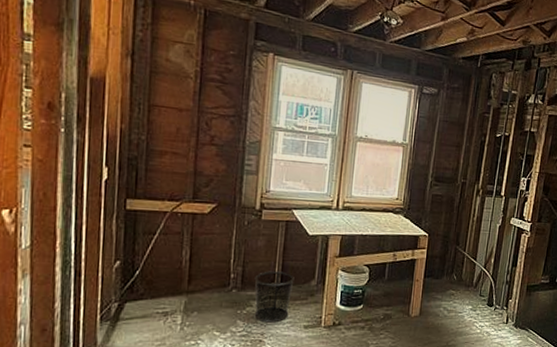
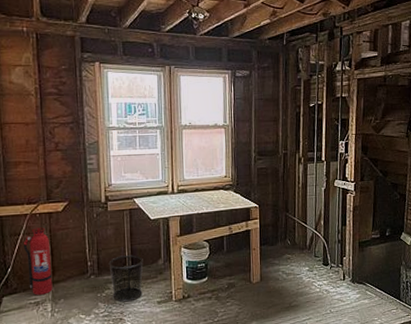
fire extinguisher: none [157,228,189,305] -> present [23,227,53,295]

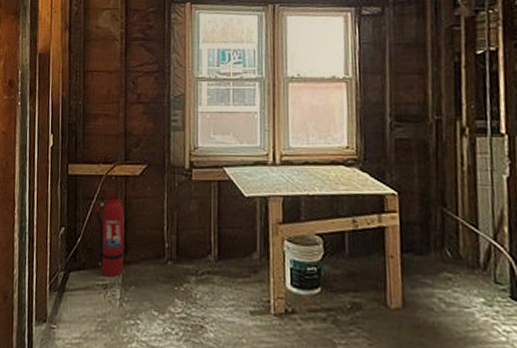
waste bin: present [108,255,143,302] -> none [190,240,233,305]

